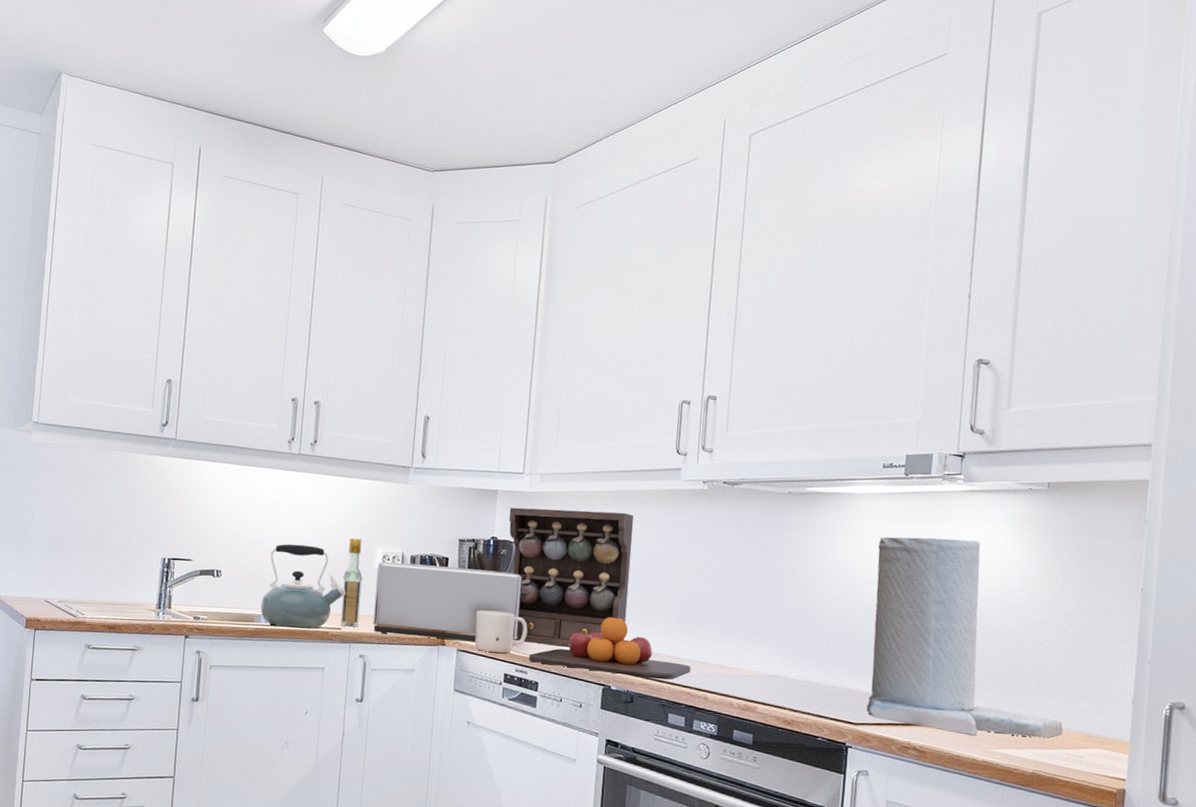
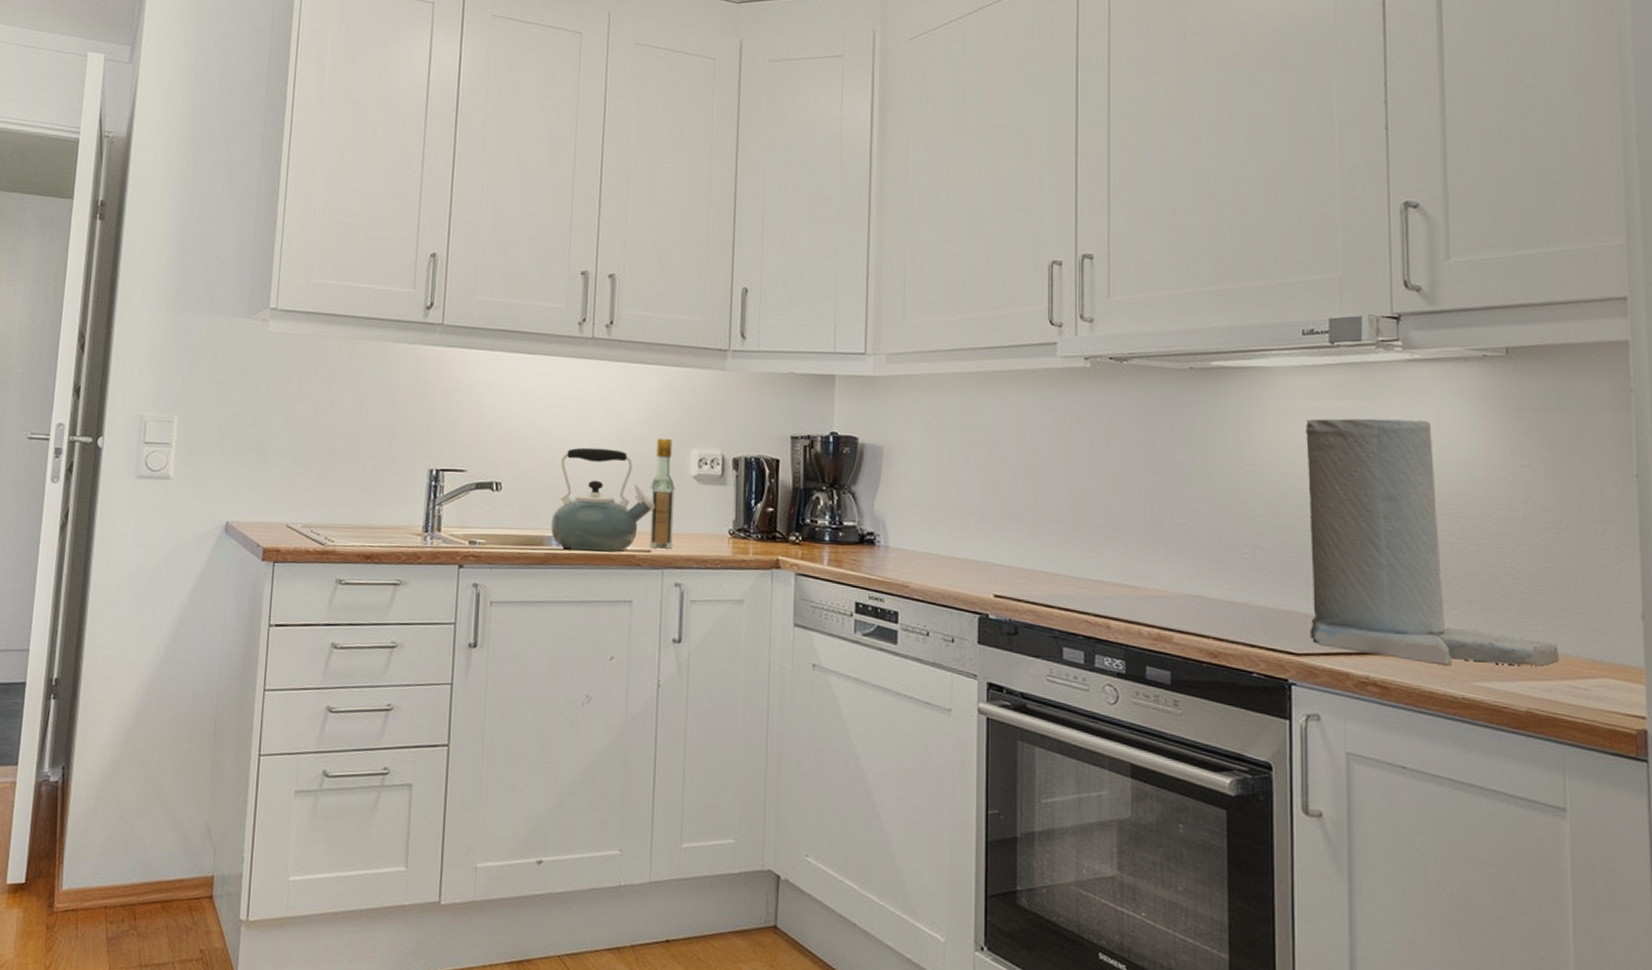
toaster: present [372,561,527,646] -> none [689,466,878,567]
mug: present [474,610,528,653] -> none [816,523,881,576]
spice rack: present [509,507,634,647] -> none [850,395,1004,567]
chopping board: present [529,617,691,680] -> none [885,528,1087,605]

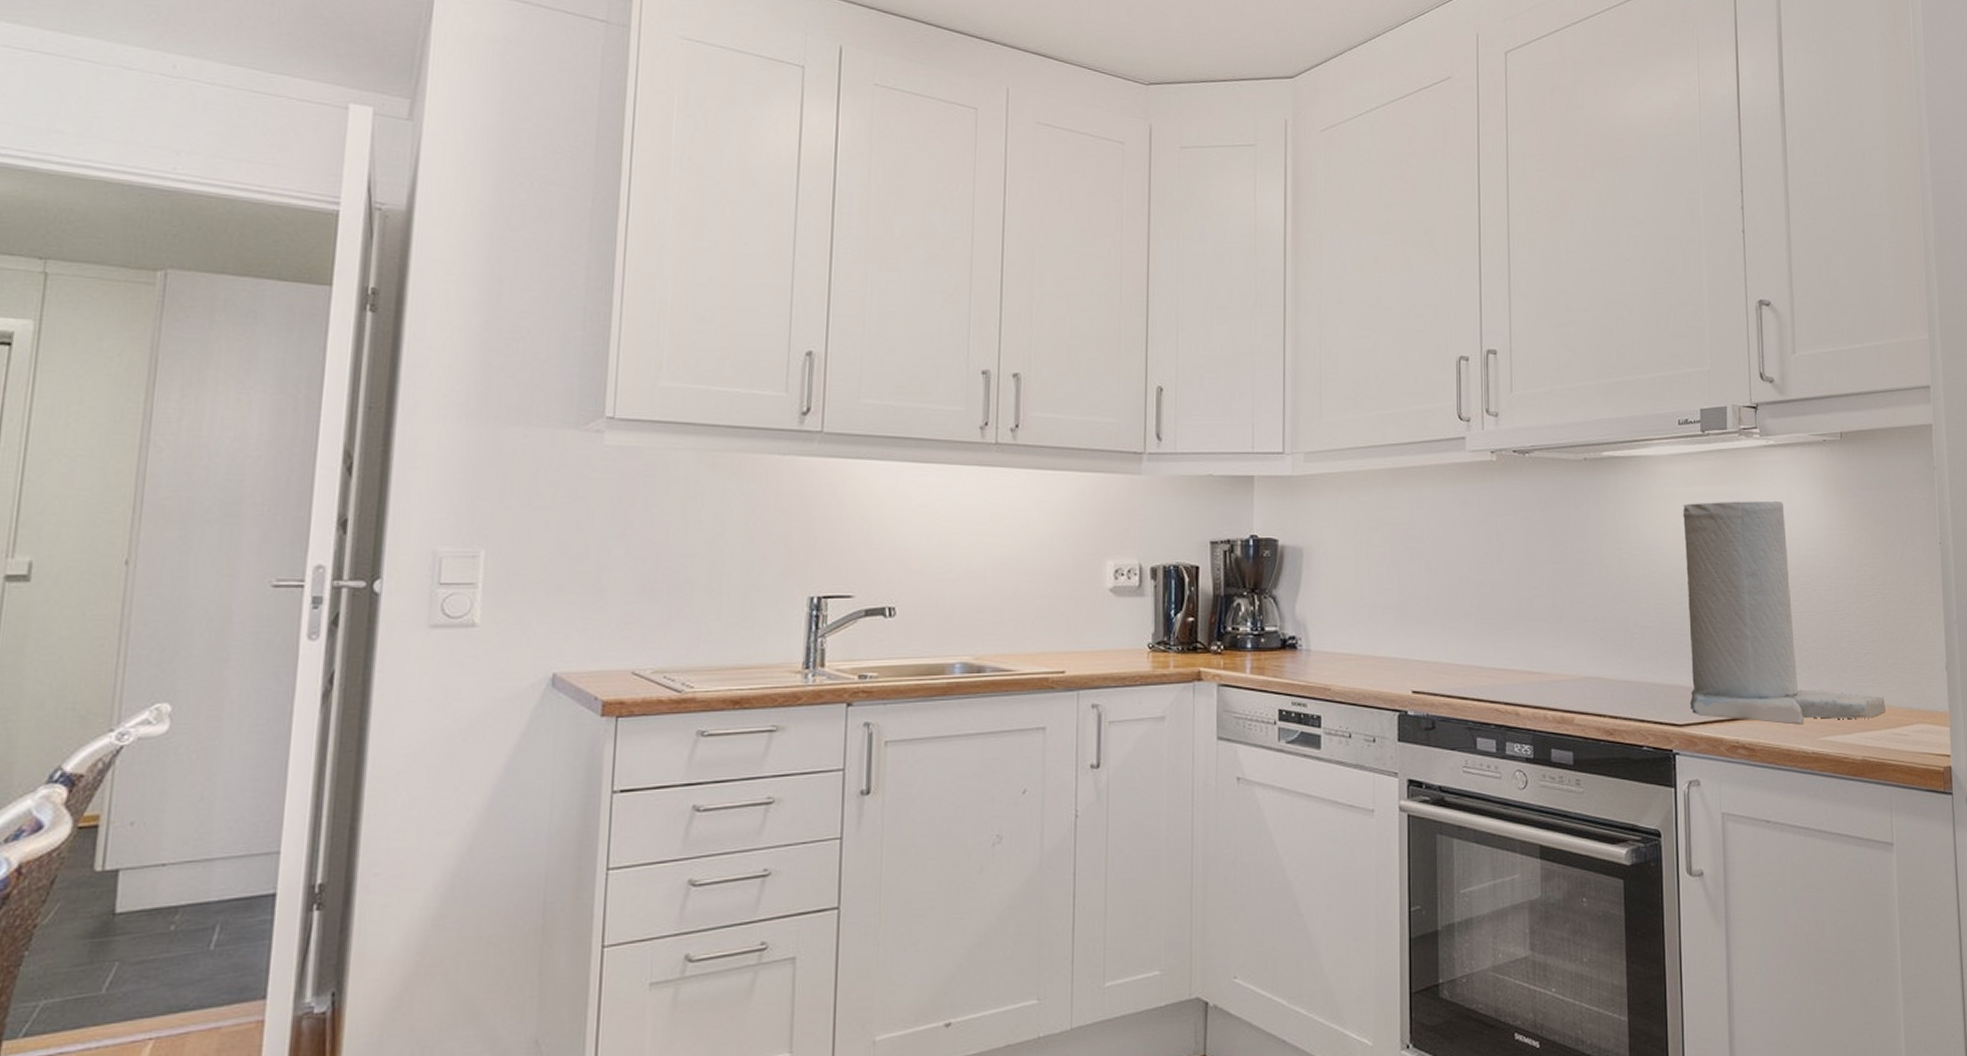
kettle: present [551,447,656,553] -> none [953,563,1070,678]
bottle: present [649,438,676,549] -> none [1062,549,1091,668]

